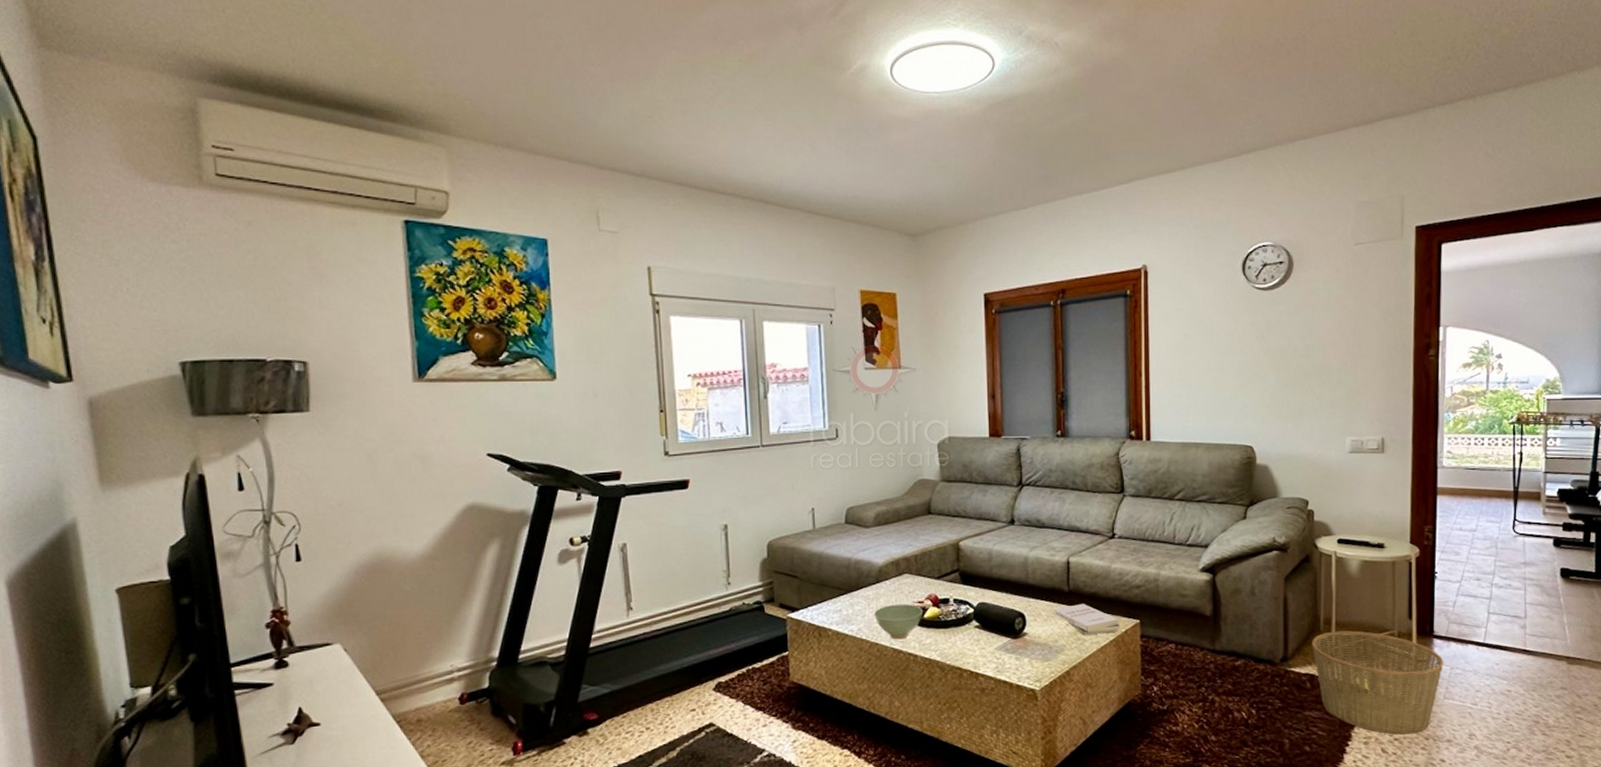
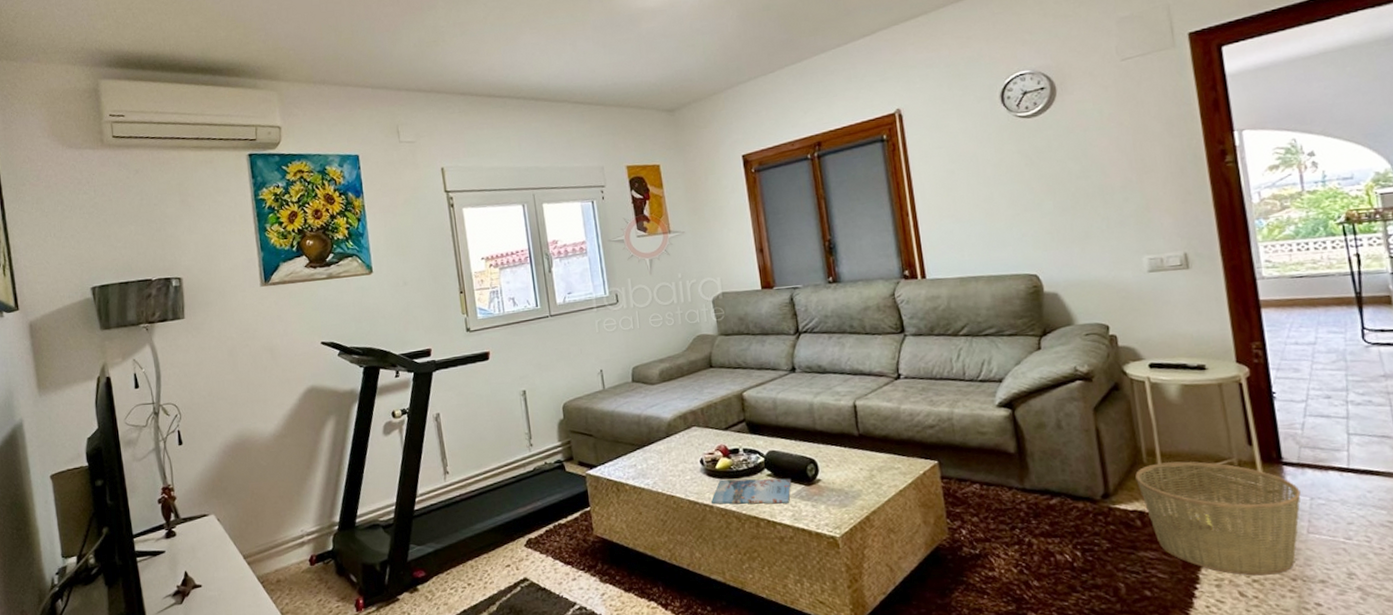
bowl: present [874,604,924,640] -> none [667,456,715,492]
magazine: none [916,629,999,655] -> present [711,478,792,505]
books: present [1053,604,1121,636] -> none [844,447,918,480]

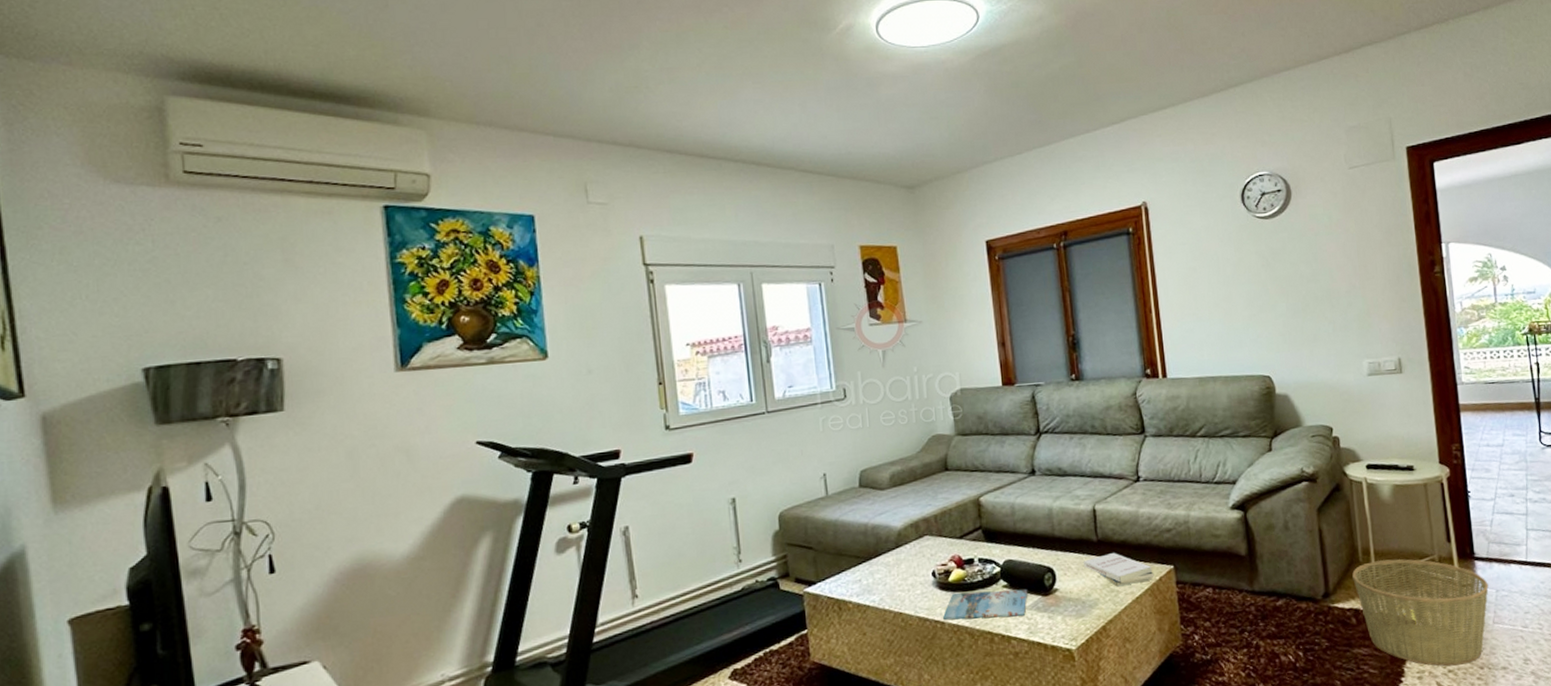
books: none [844,447,918,480] -> present [1082,553,1155,587]

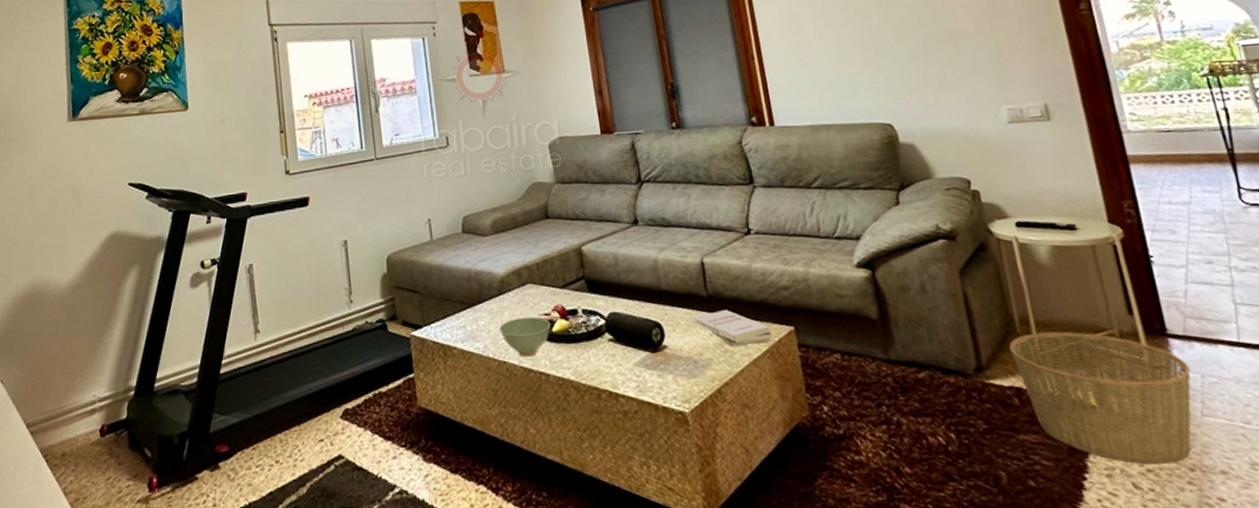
bowl: none [896,567,948,607] -> present [499,316,551,357]
magazine: present [943,589,1028,620] -> none [547,343,636,373]

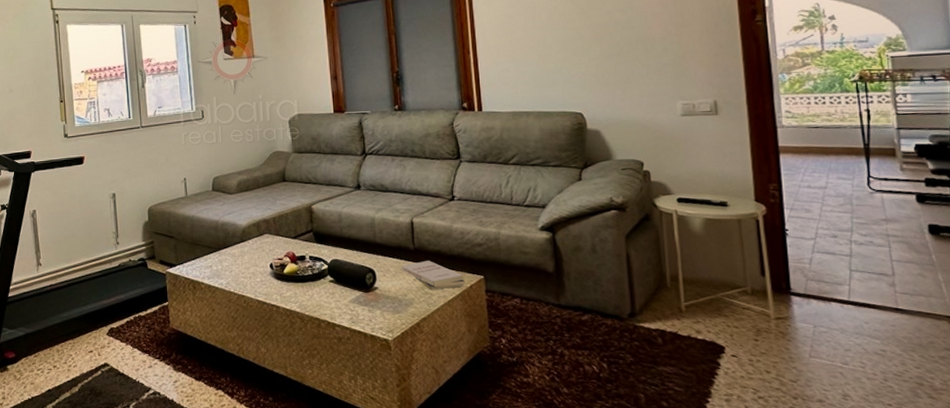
bowl: present [499,316,551,357] -> none [240,260,283,293]
basket: present [1009,331,1191,465] -> none [659,287,806,393]

